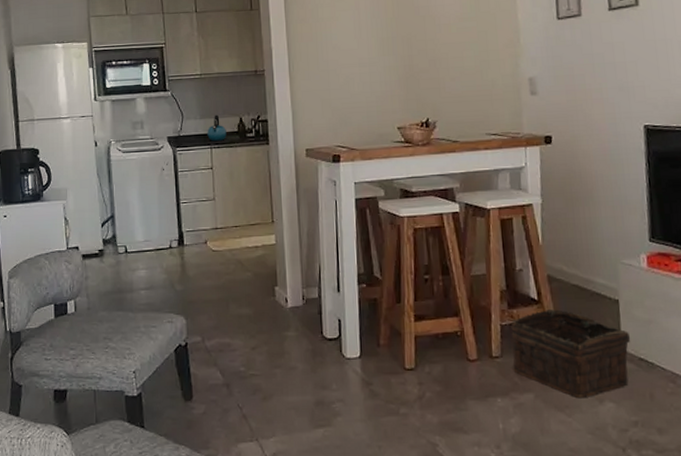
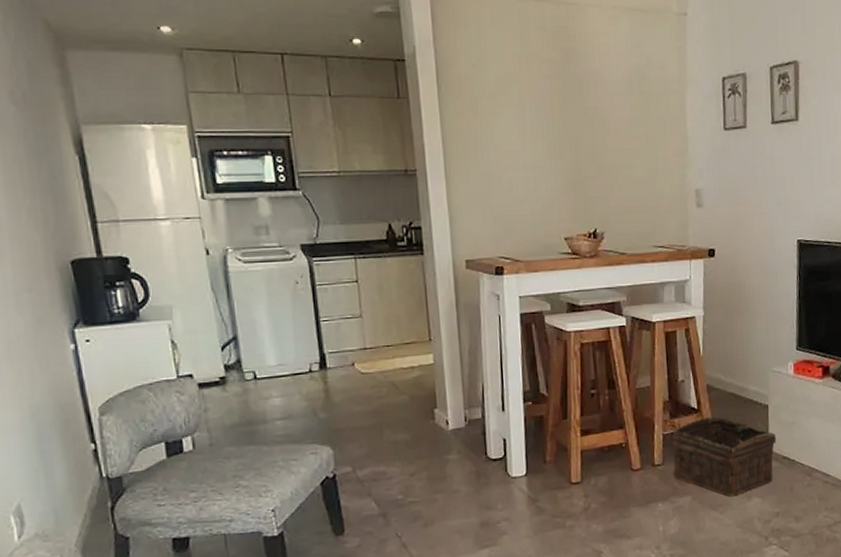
kettle: present [207,114,226,141] -> none [349,219,373,250]

